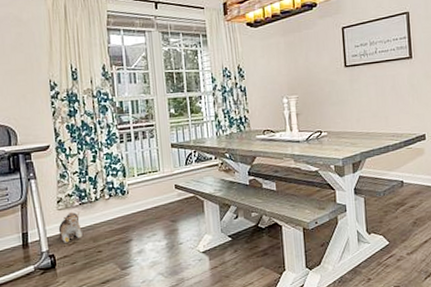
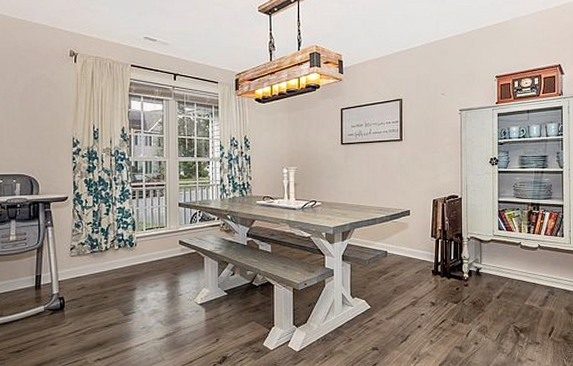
plush toy: present [58,212,83,243] -> none [69,259,91,287]

